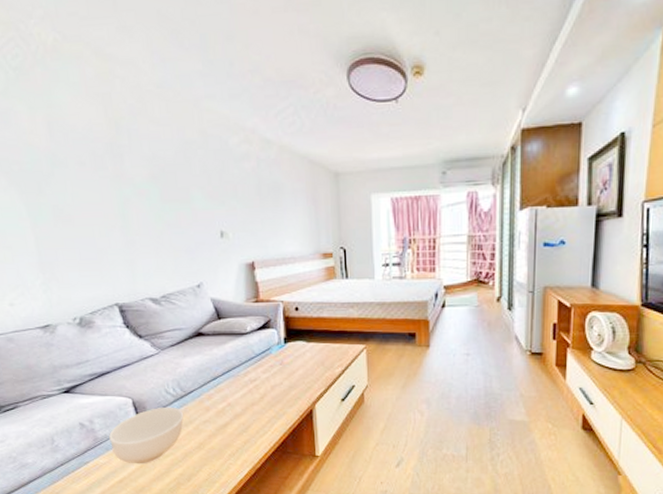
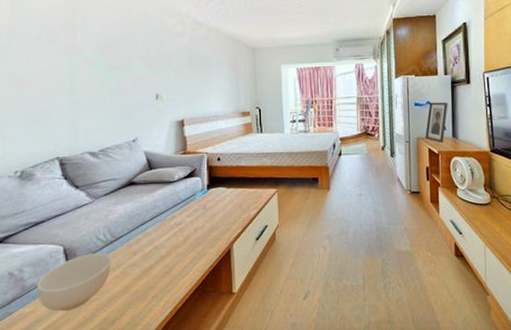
picture frame: none [555,241,589,293] -> present [425,102,448,143]

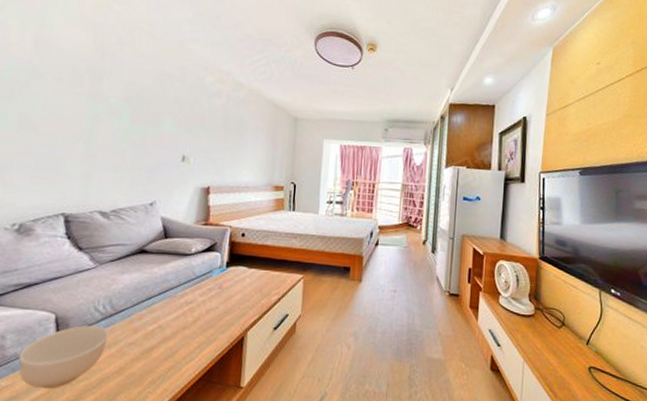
picture frame: present [425,102,448,143] -> none [471,198,499,243]

